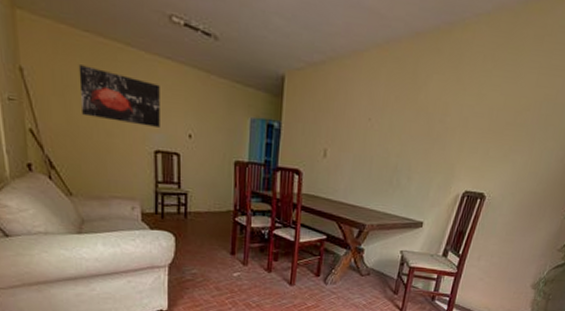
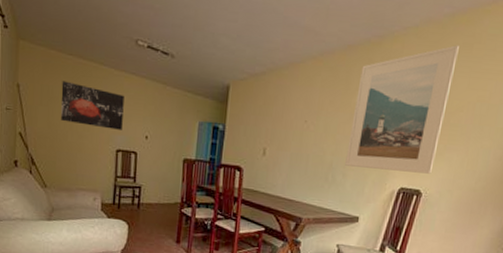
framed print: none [410,37,530,177] -> present [345,45,459,174]

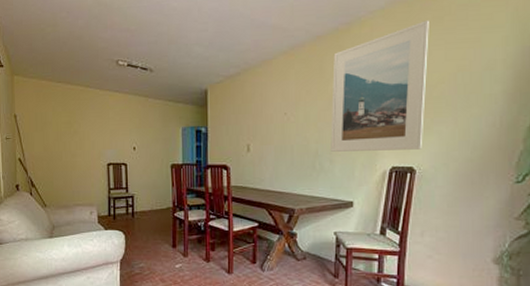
wall art: present [60,81,124,130] -> none [53,106,111,145]

